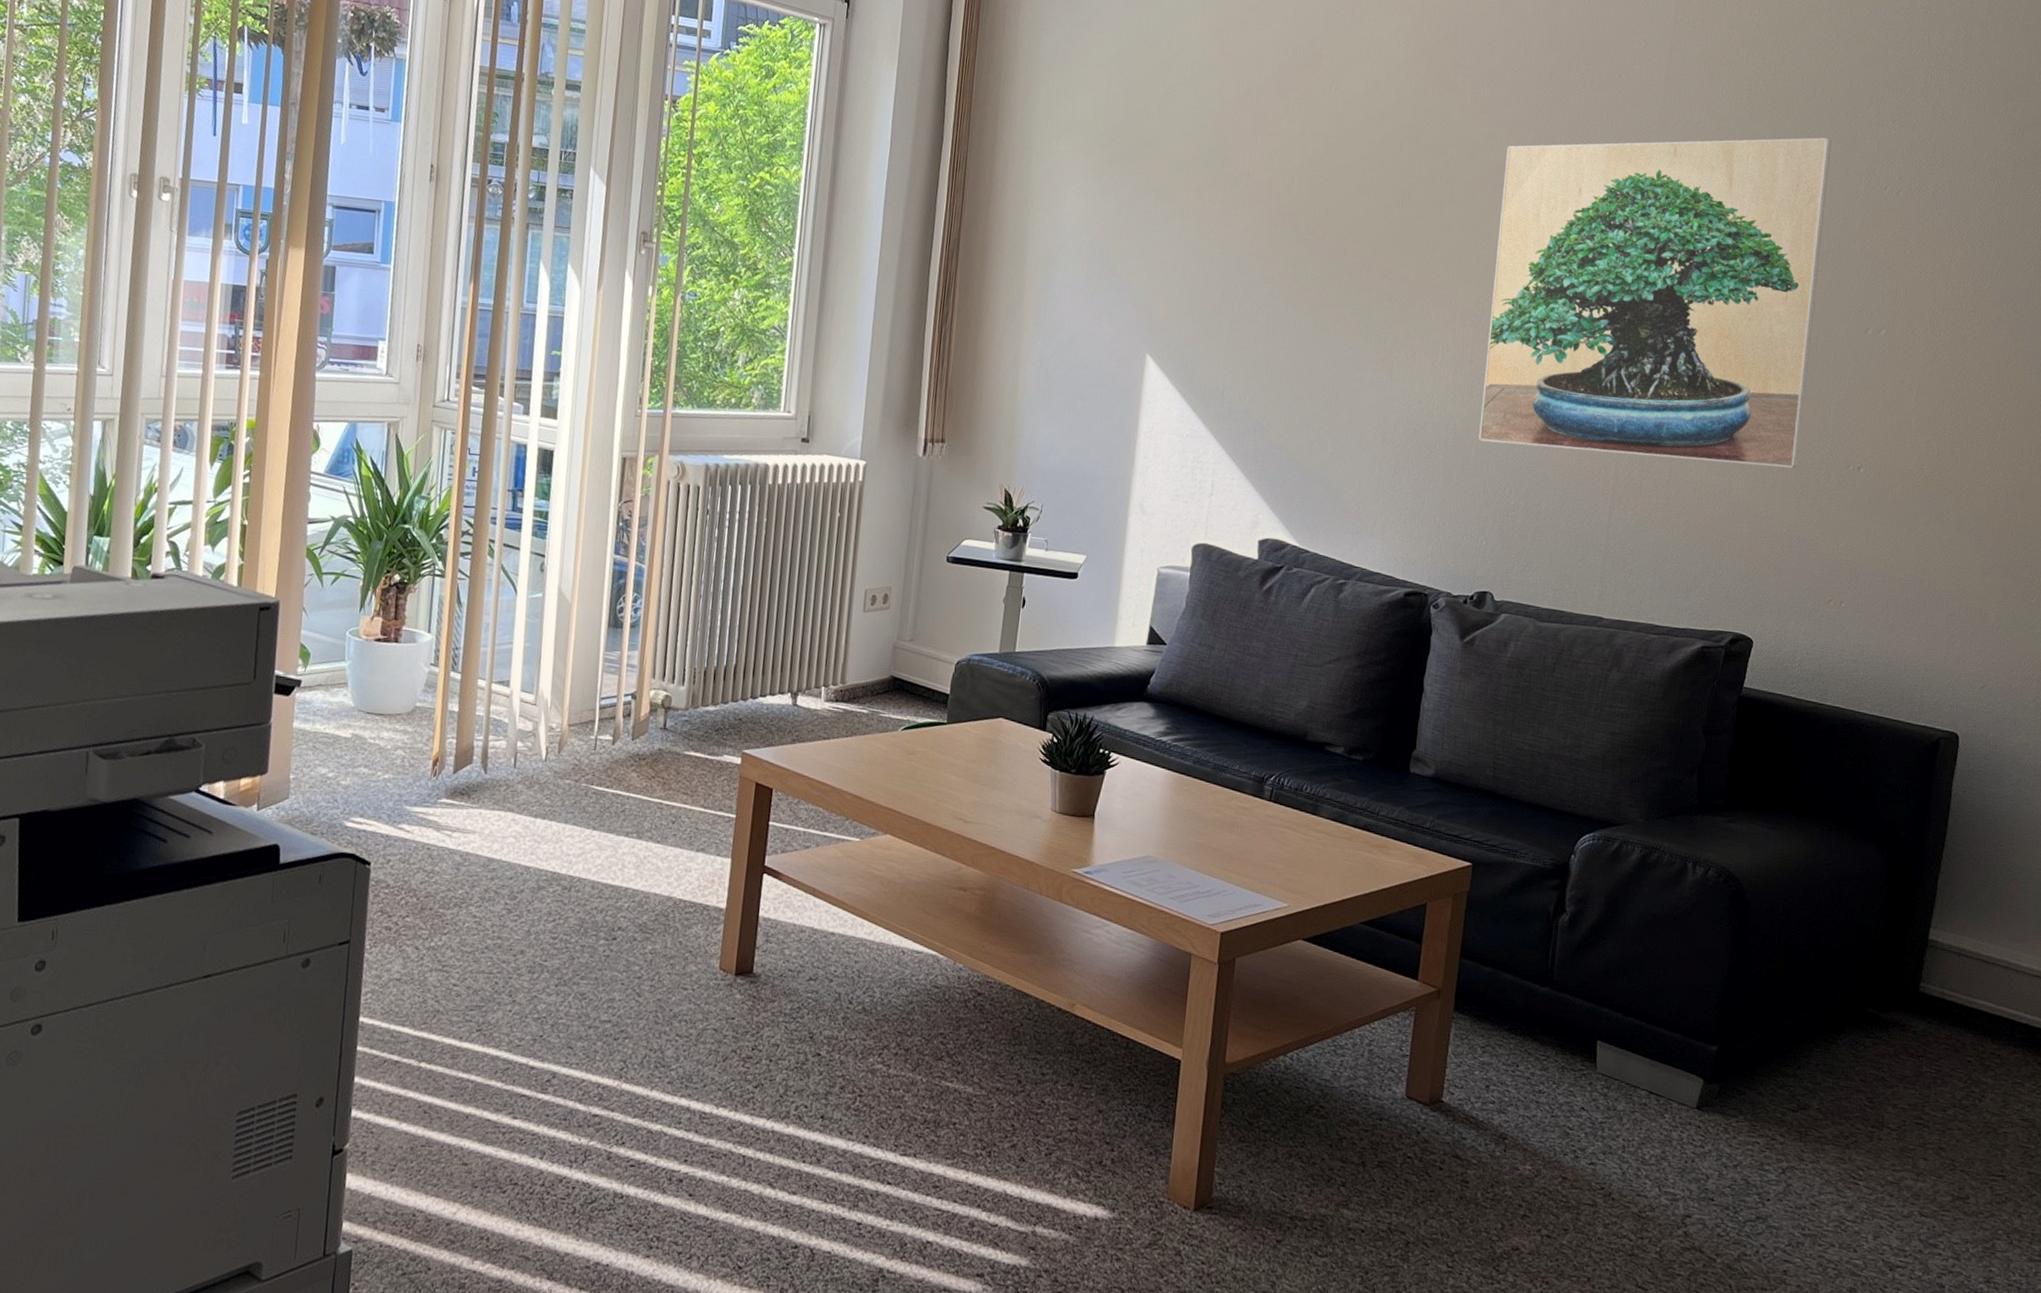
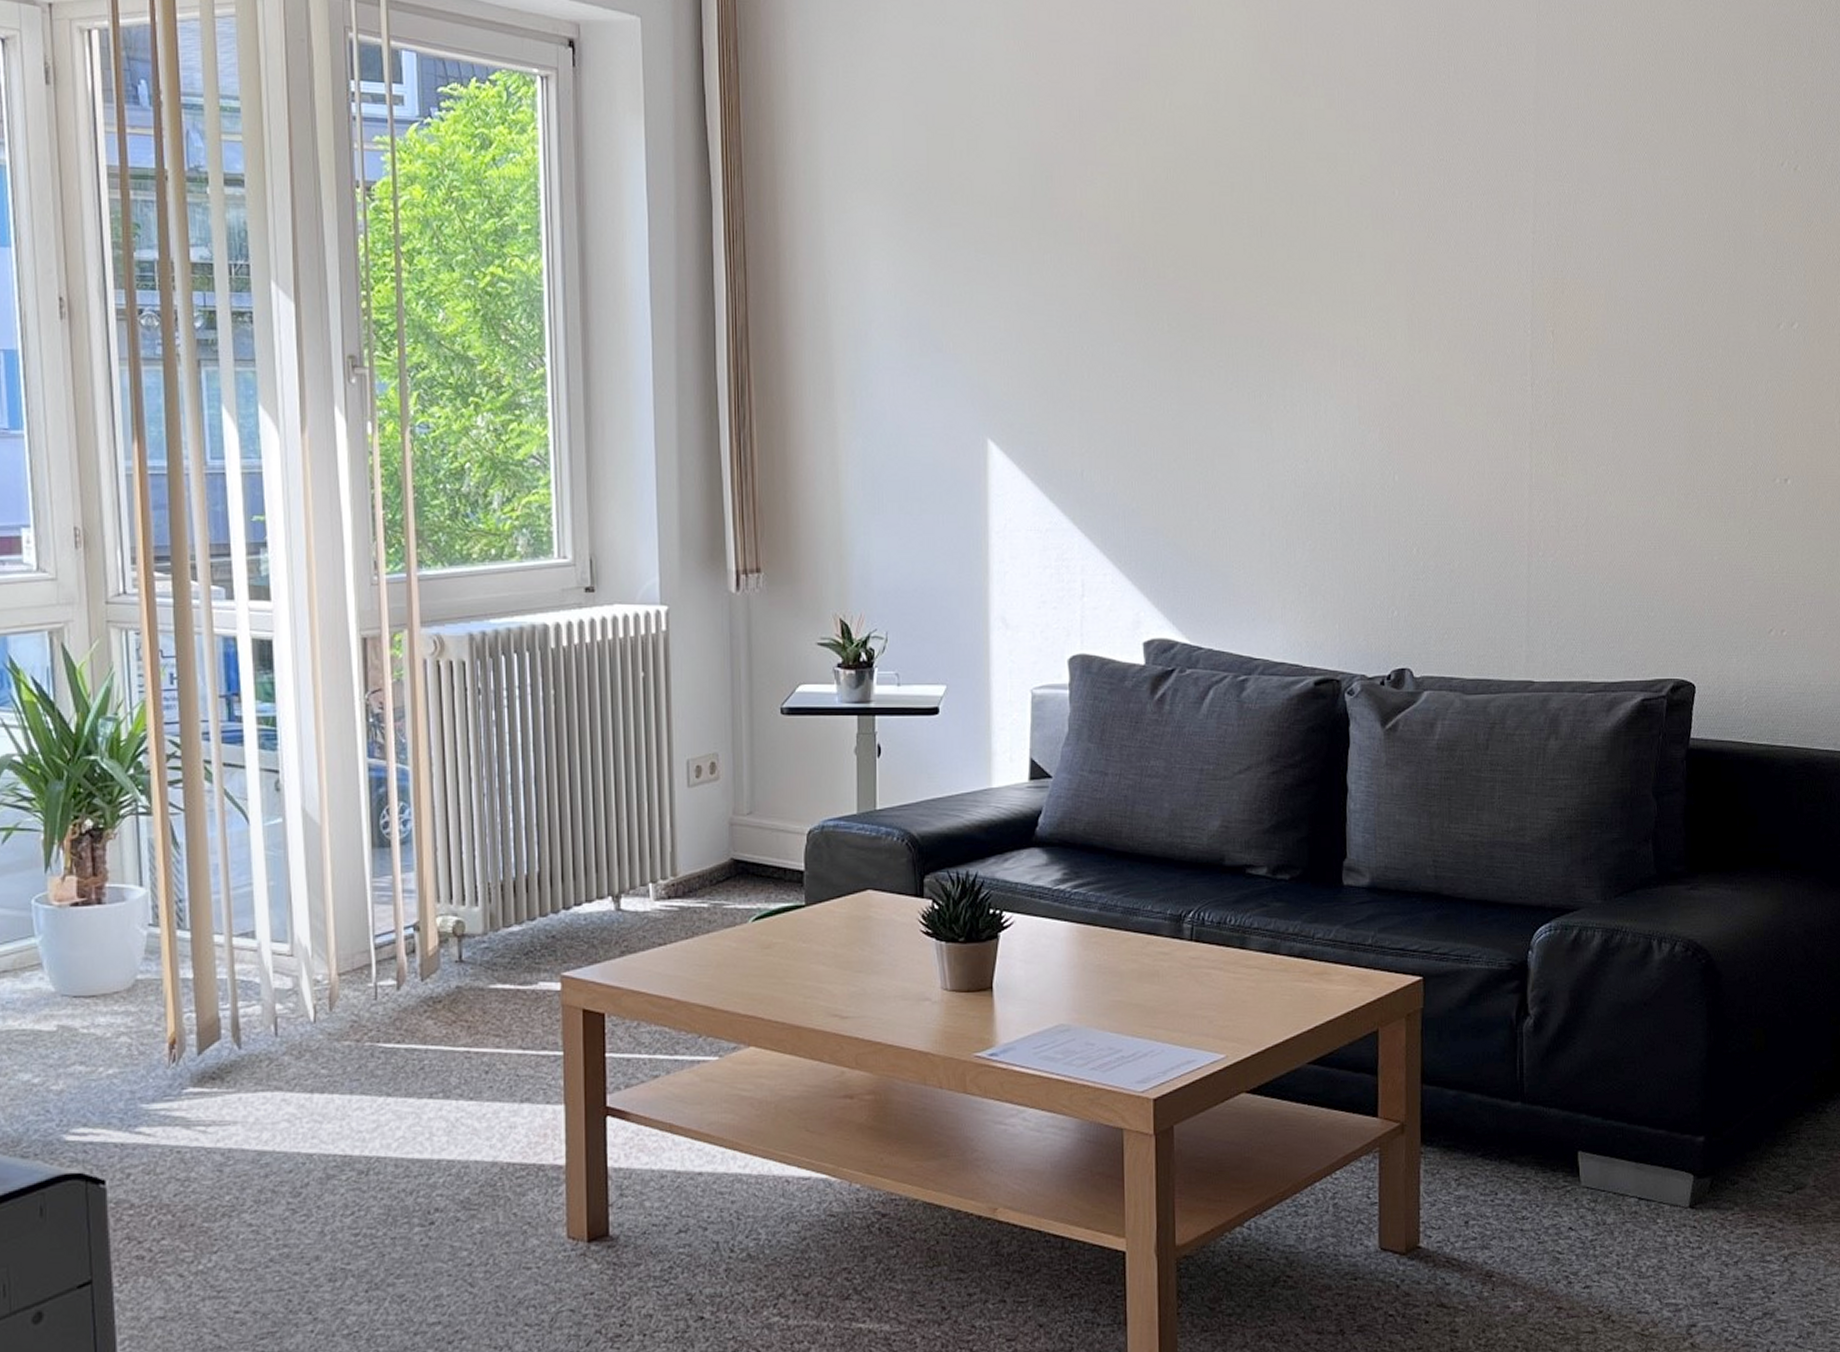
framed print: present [1478,137,1832,469] -> none [1371,112,1722,497]

